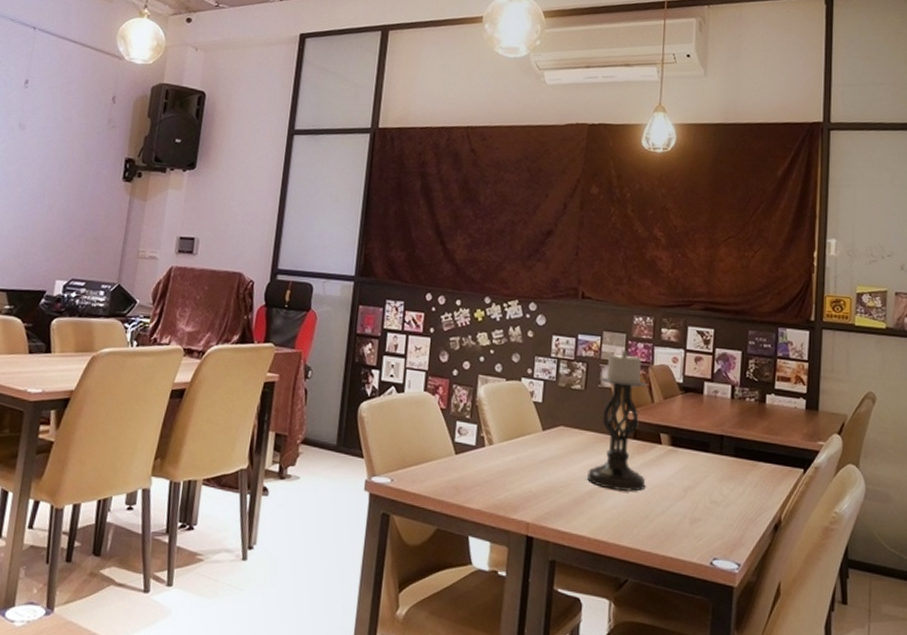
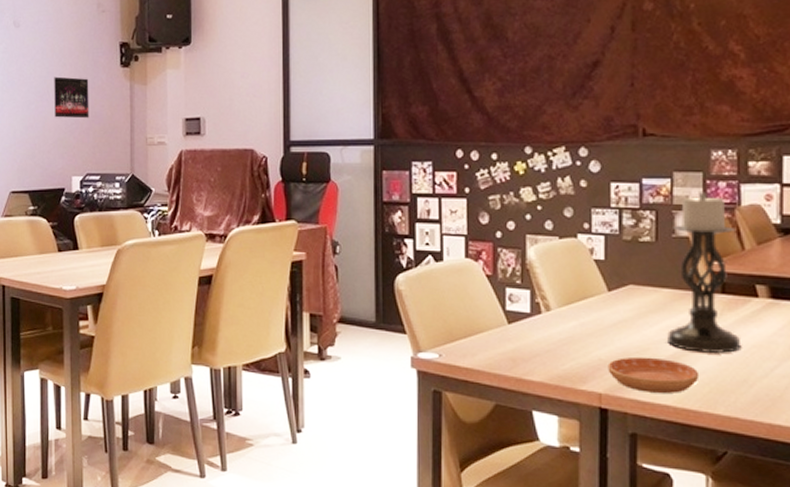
album cover: none [47,181,89,226] -> present [54,76,89,119]
saucer: none [536,490,611,525] -> present [608,356,700,393]

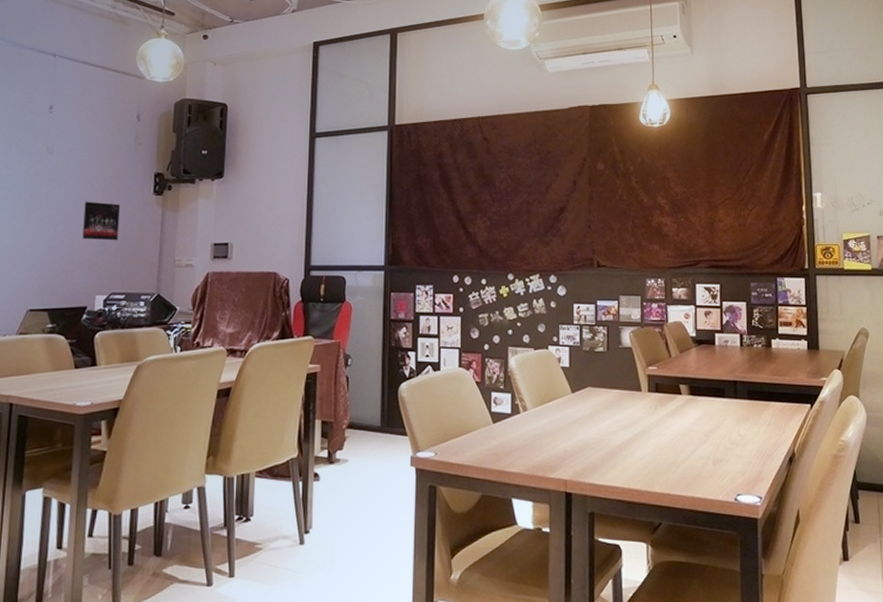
saucer: present [608,356,700,393] -> none [572,447,641,477]
candle holder: present [667,192,742,354] -> none [617,312,671,442]

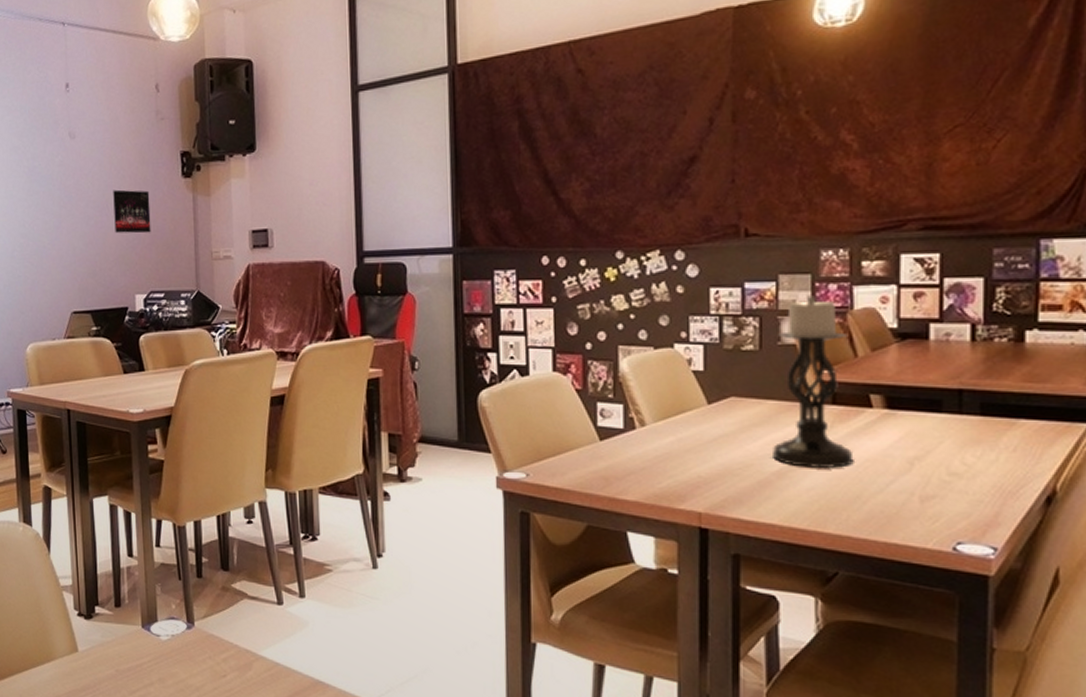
candle holder: none [617,312,671,442] -> present [773,295,854,469]

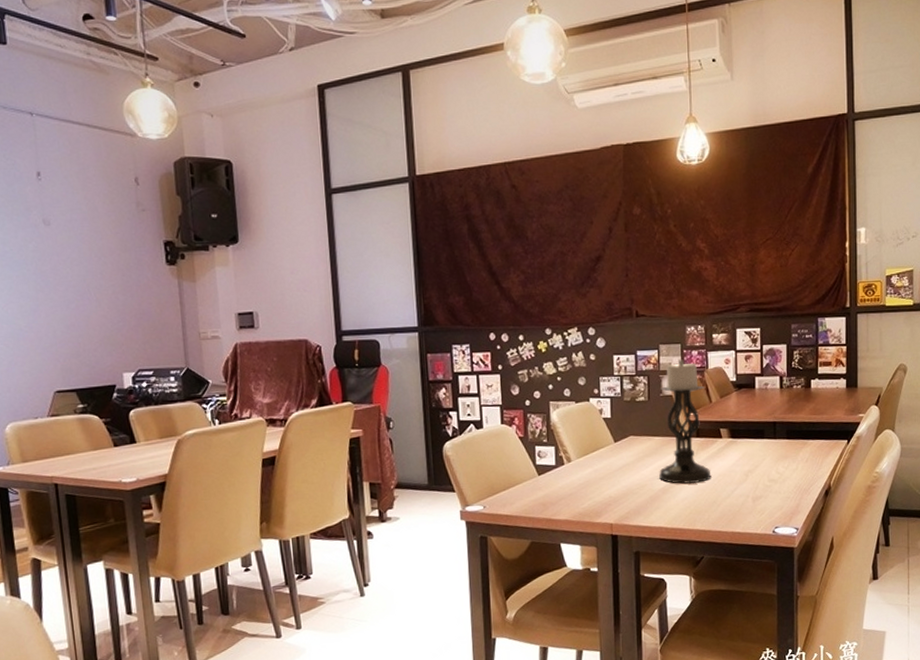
album cover: present [113,189,151,234] -> none [94,275,137,316]

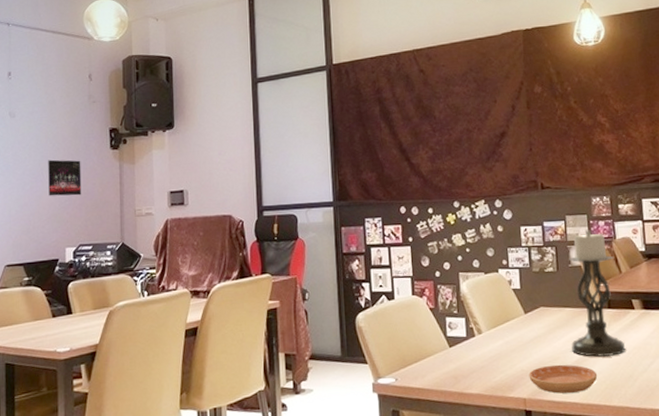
album cover: none [94,275,137,316] -> present [48,159,82,196]
saucer: none [616,491,683,519] -> present [529,364,598,394]

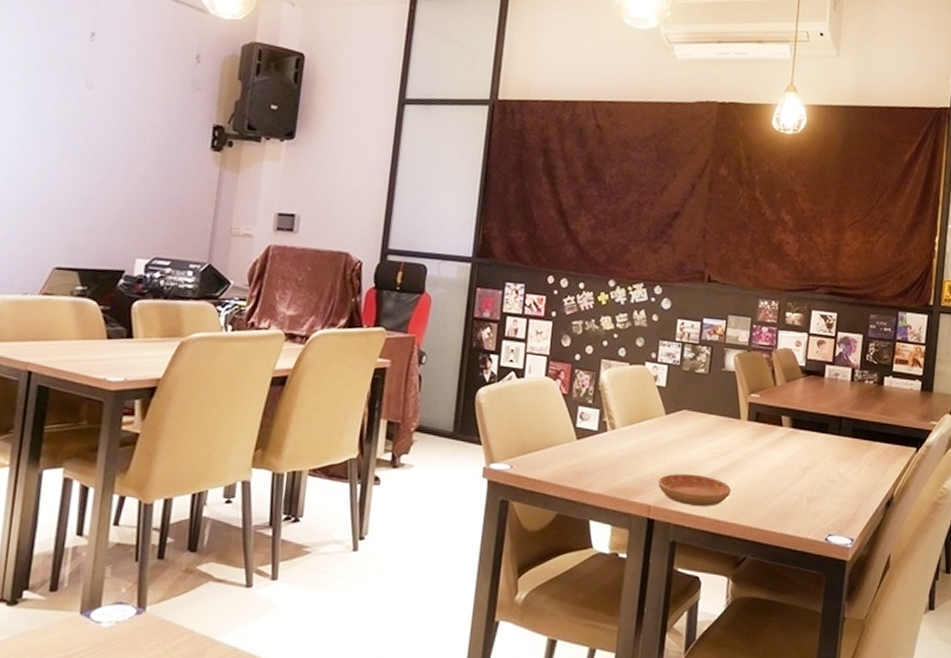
album cover: present [48,159,82,196] -> none [123,149,171,199]
candle holder: present [569,230,626,358] -> none [709,334,771,473]

